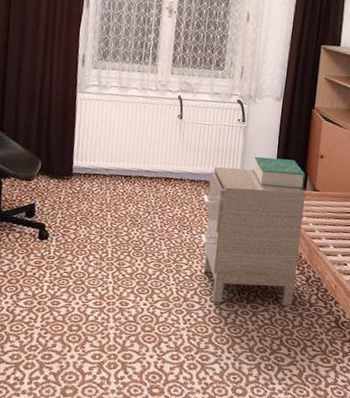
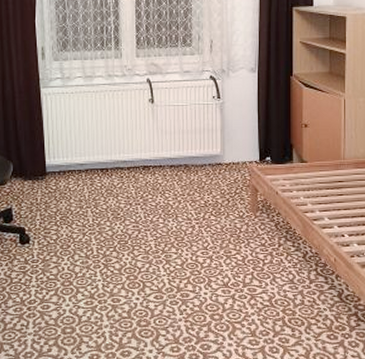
nightstand: present [201,167,306,306] -> none [185,148,293,290]
book: present [252,156,306,189] -> none [234,133,291,164]

